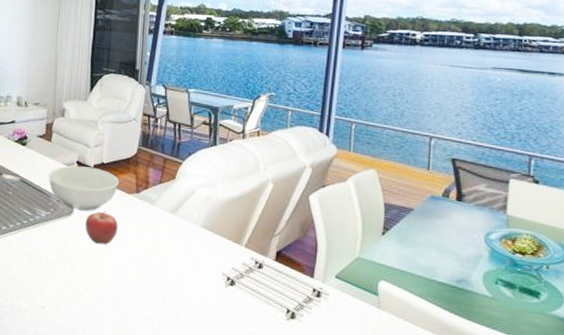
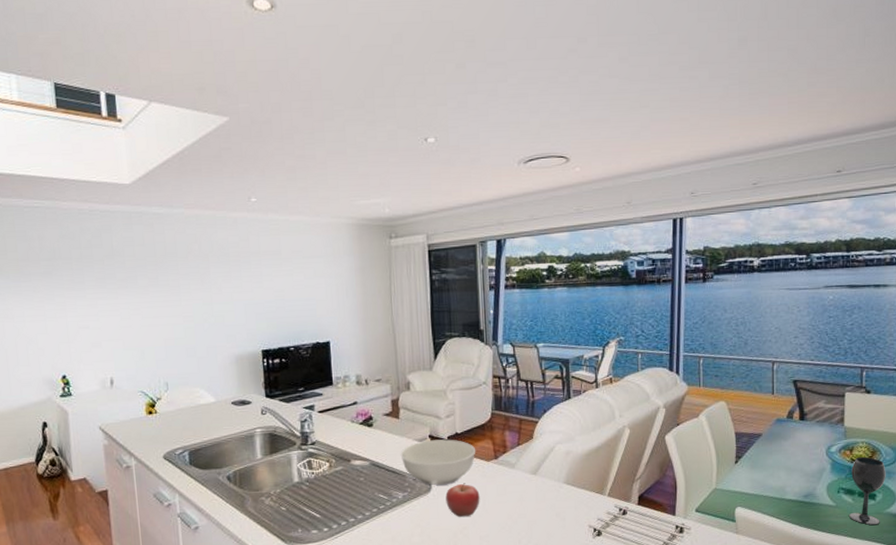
wine glass: none [507,249,553,327] -> present [849,456,886,526]

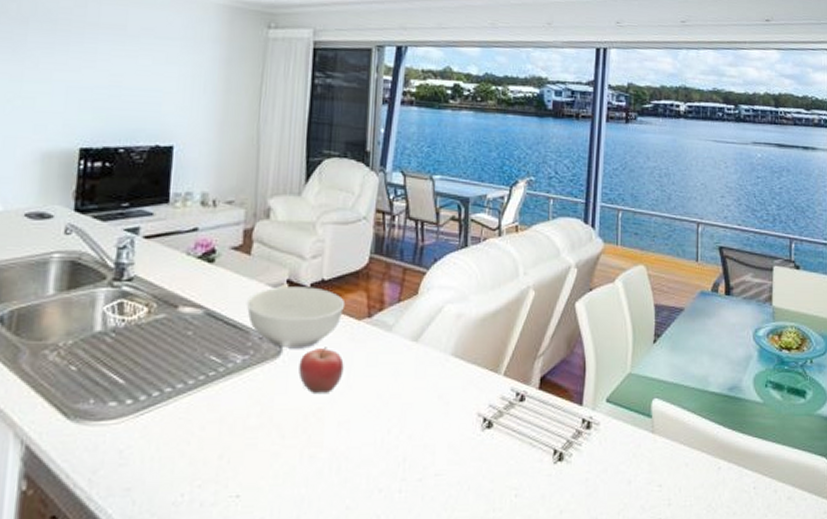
wine glass: present [849,456,886,526] -> none [778,344,816,430]

